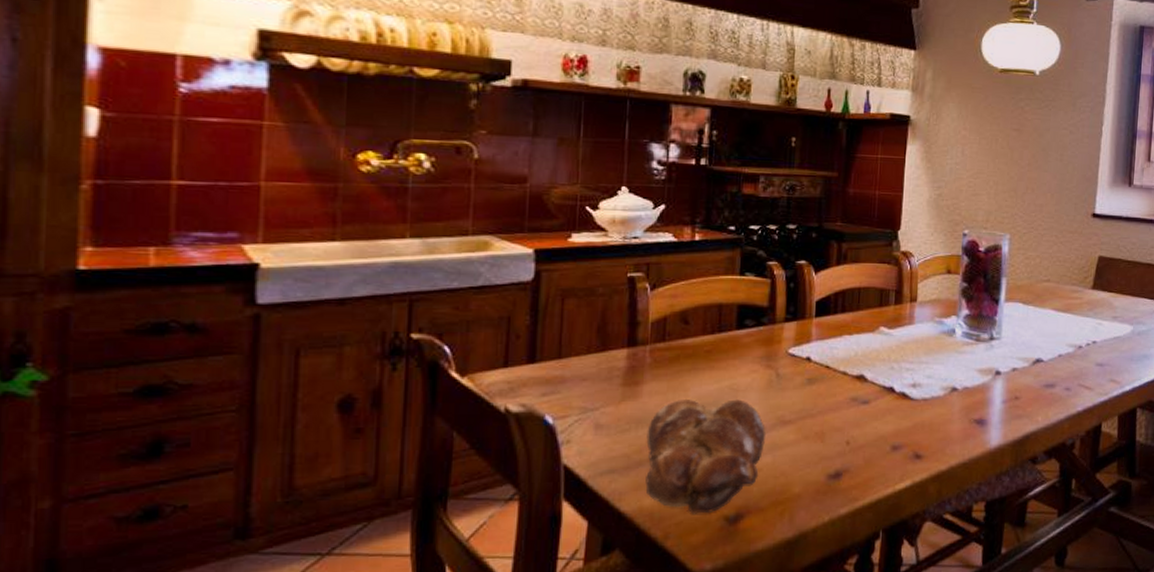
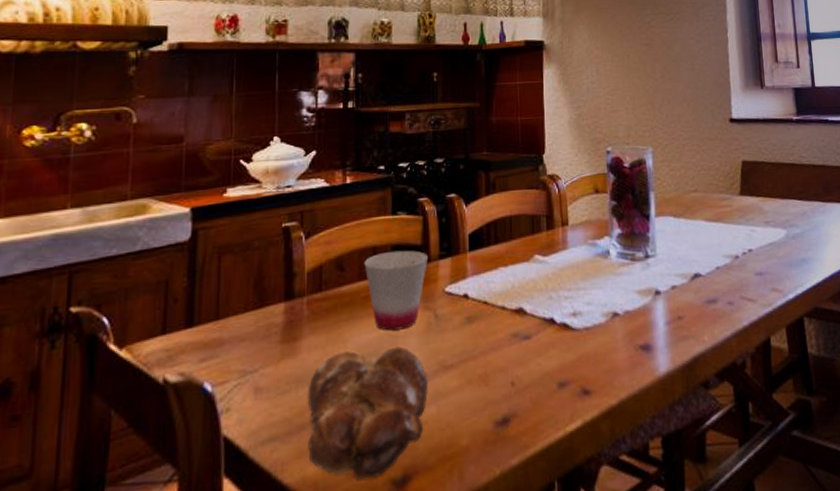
cup: none [708,310,773,384] -> present [364,250,428,331]

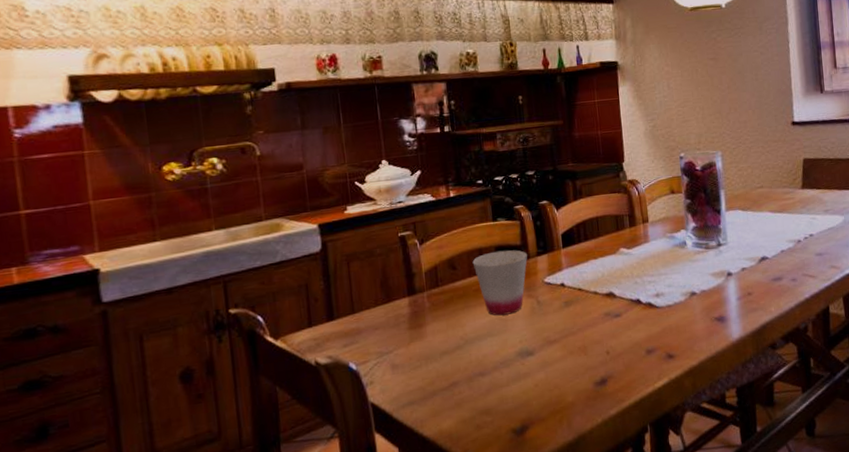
bread loaf: present [307,346,428,480] -> none [435,327,537,431]

